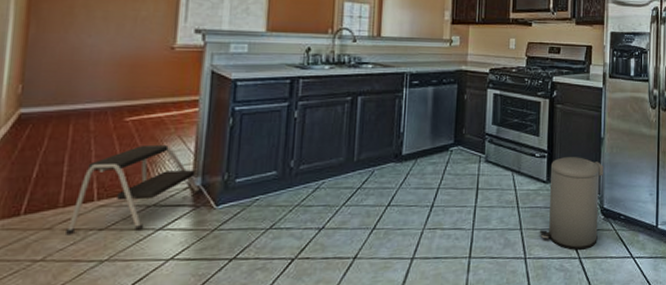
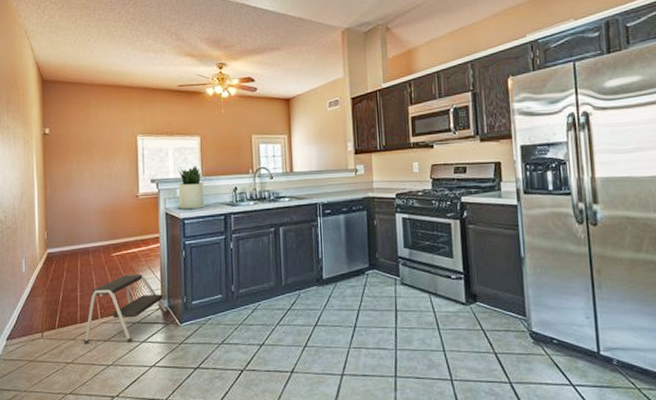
planter: none [227,17,269,70] -> present [176,166,207,210]
pedal bin: present [539,157,603,250] -> none [463,278,529,374]

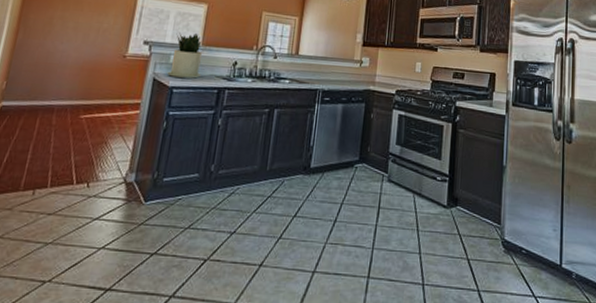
step stool: present [84,274,170,343] -> none [22,140,135,218]

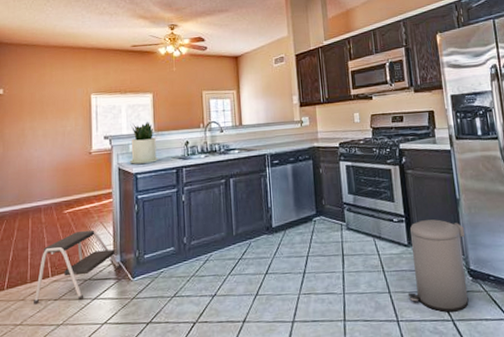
step stool: none [22,140,135,218] -> present [34,230,122,304]
pedal bin: none [438,183,505,282] -> present [407,219,469,313]

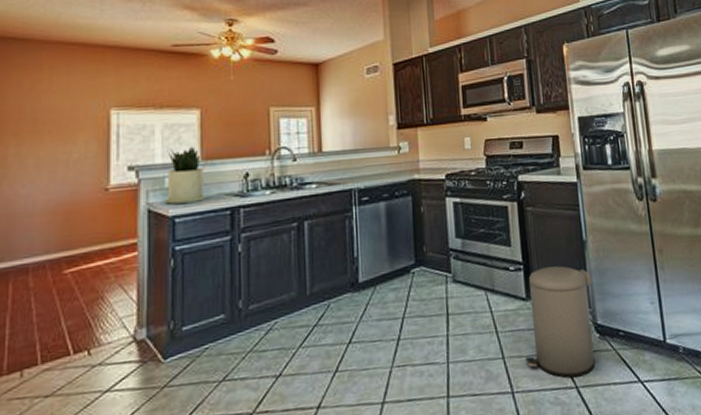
step stool: present [34,230,122,304] -> none [12,295,149,404]

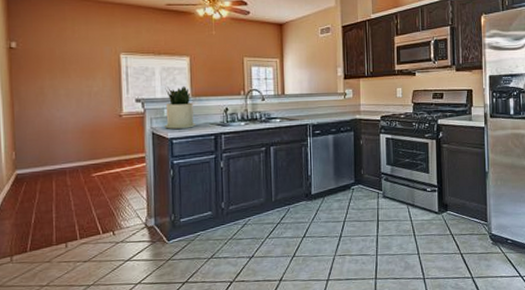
pedal bin: present [524,266,596,378] -> none [434,190,490,271]

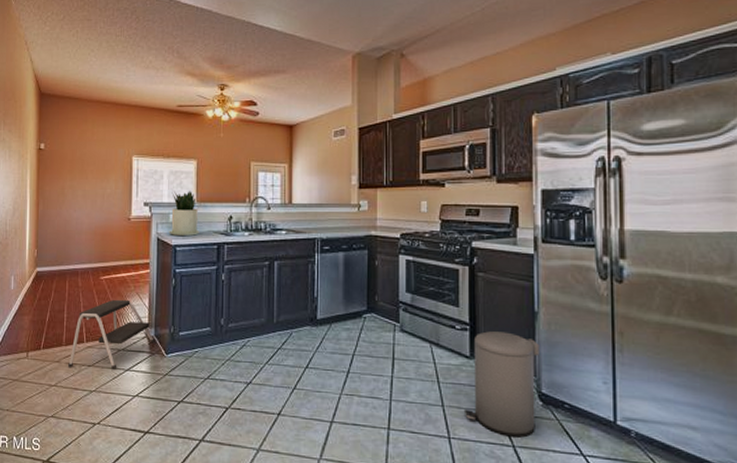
step stool: none [61,193,156,265] -> present [68,299,156,369]
pedal bin: none [434,190,490,271] -> present [463,331,539,438]

